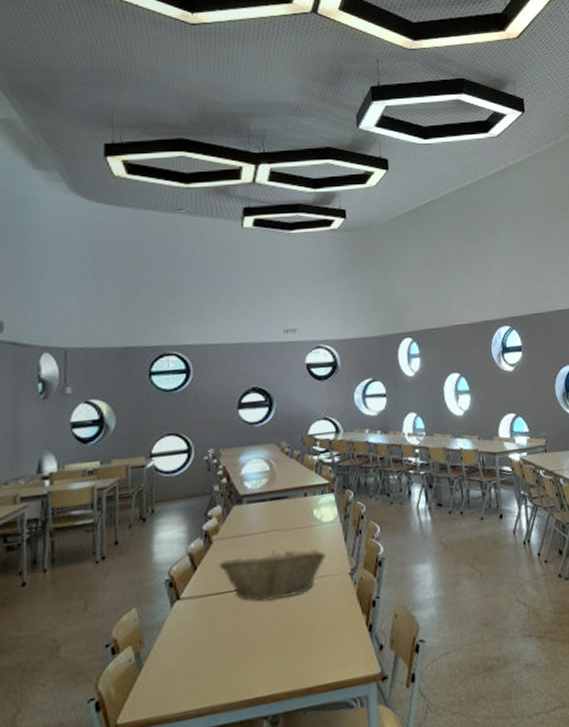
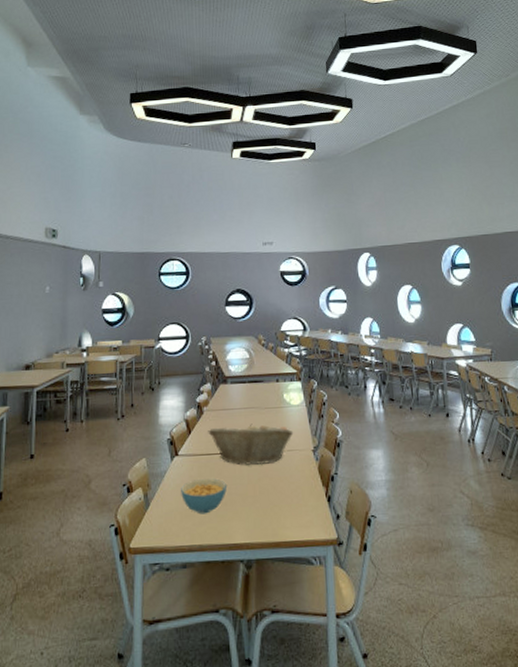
cereal bowl: none [185,621,245,669] -> present [181,478,227,515]

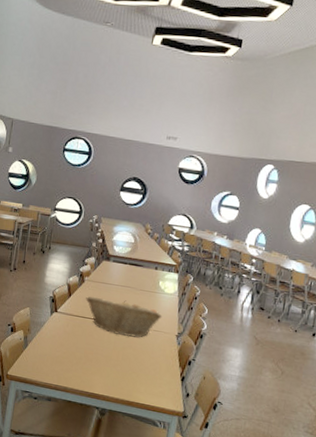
cereal bowl: present [181,478,227,515] -> none [55,335,95,364]

